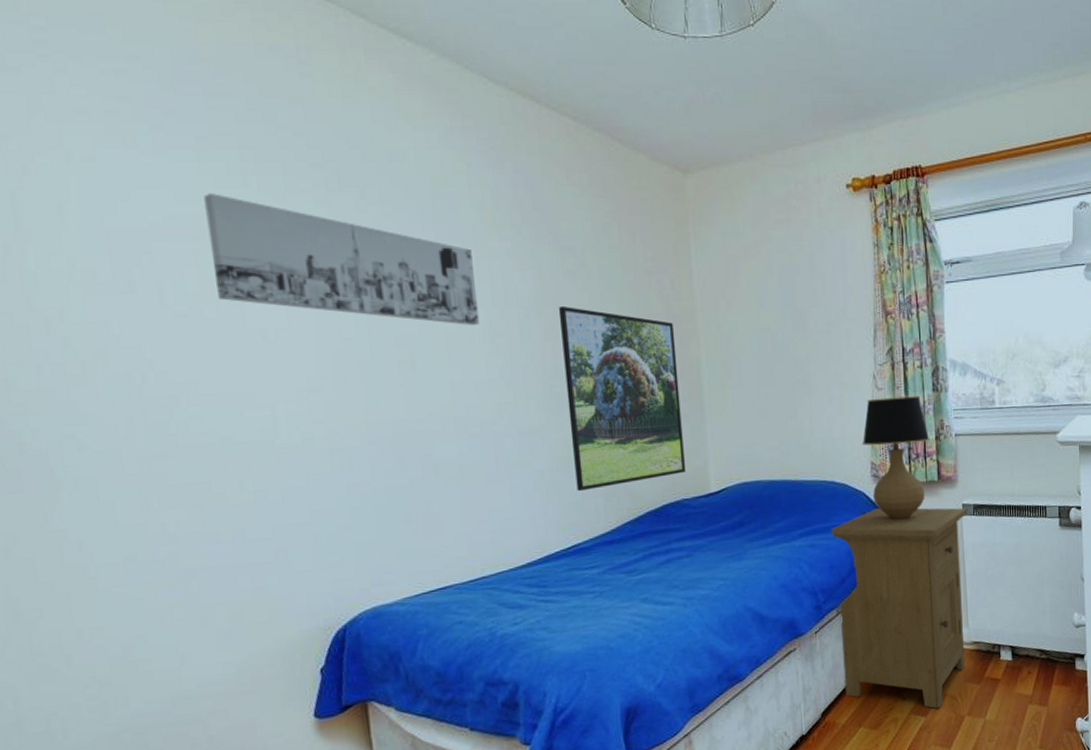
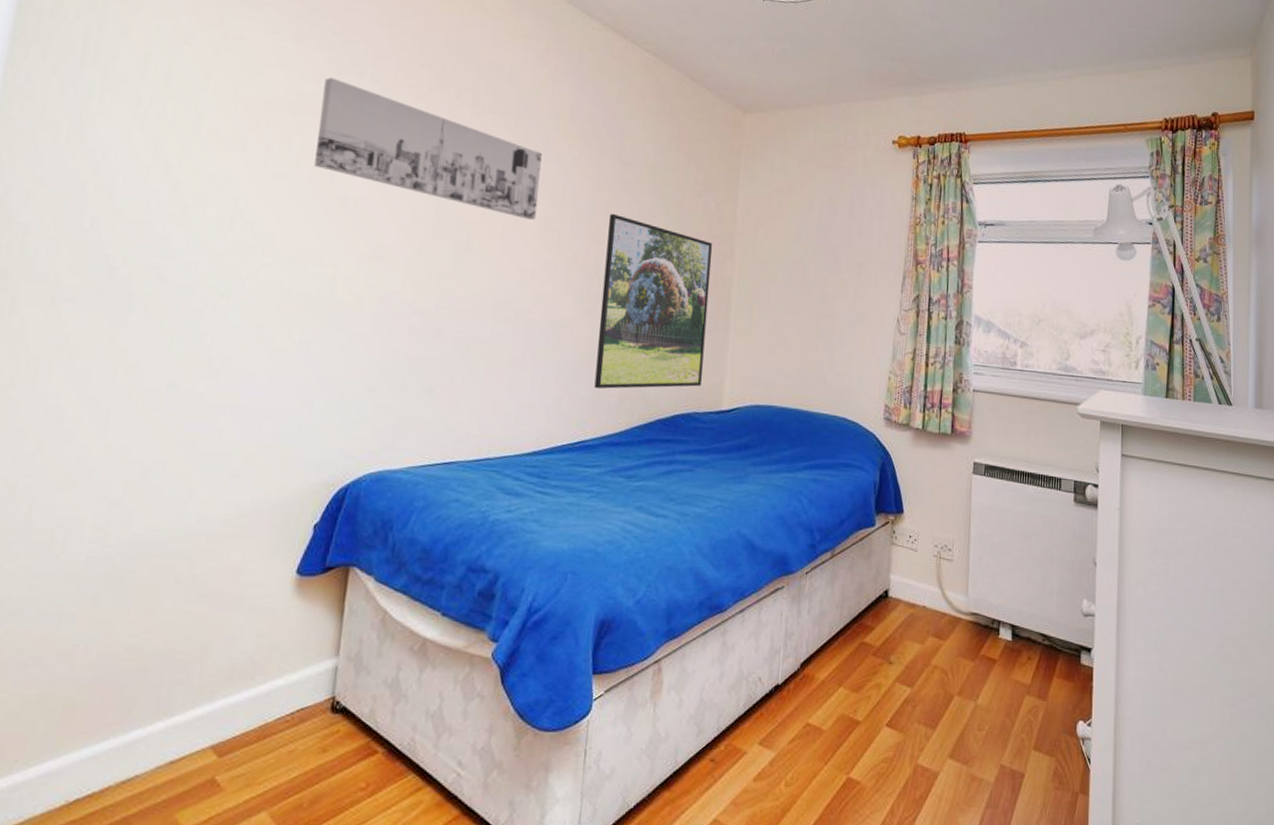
nightstand: present [831,508,967,709] -> none [829,453,978,682]
table lamp: present [858,396,930,519] -> none [865,342,947,468]

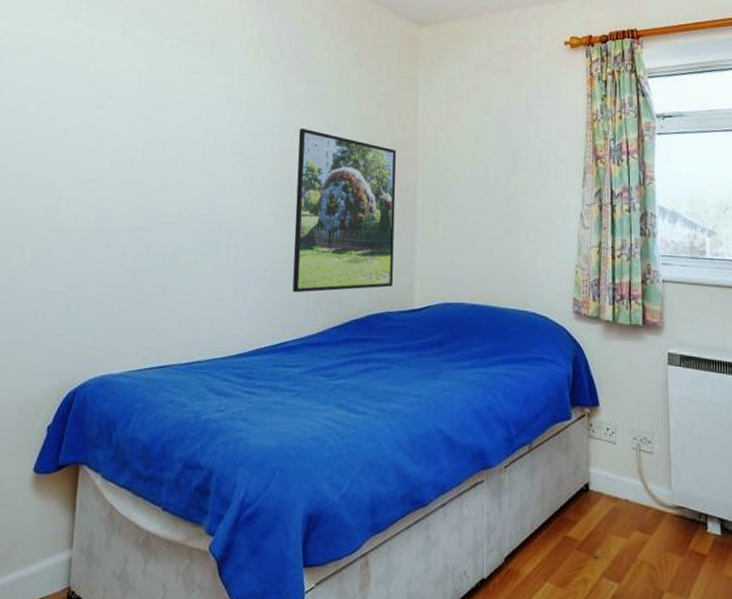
wall art: present [314,78,542,220] -> none [39,23,236,138]

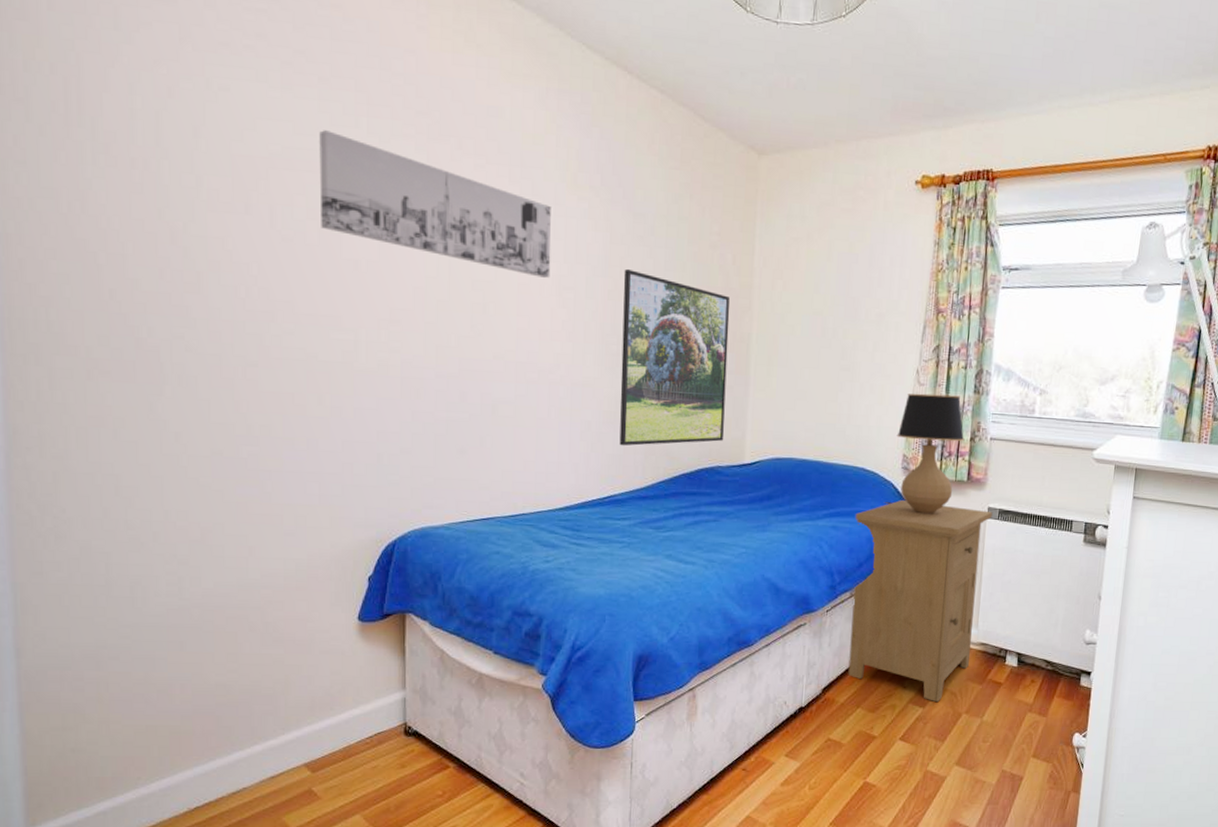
wall art: none [39,23,236,138] -> present [319,130,551,278]
nightstand: none [528,346,673,577] -> present [848,500,992,703]
table lamp: none [557,236,636,361] -> present [883,393,965,514]

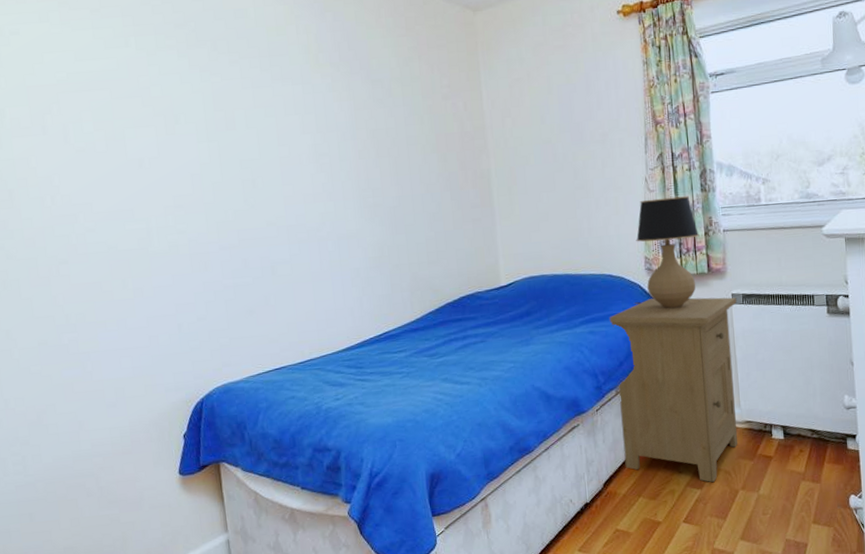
wall art: present [319,130,551,278] -> none [96,53,307,149]
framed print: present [619,268,730,446] -> none [370,129,480,287]

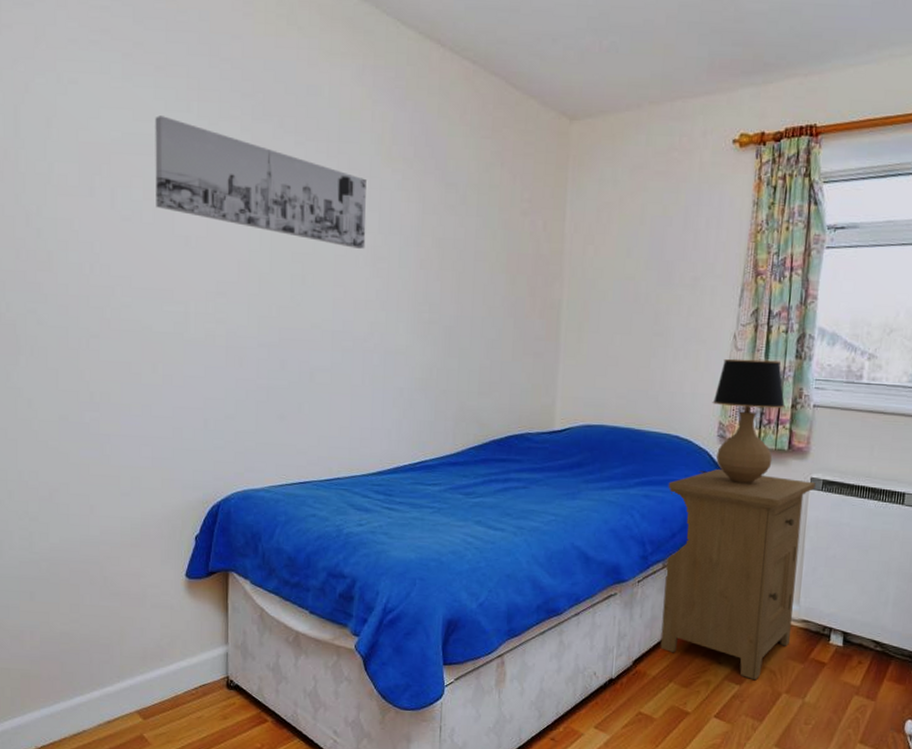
wall art: none [96,53,307,149] -> present [155,116,366,249]

